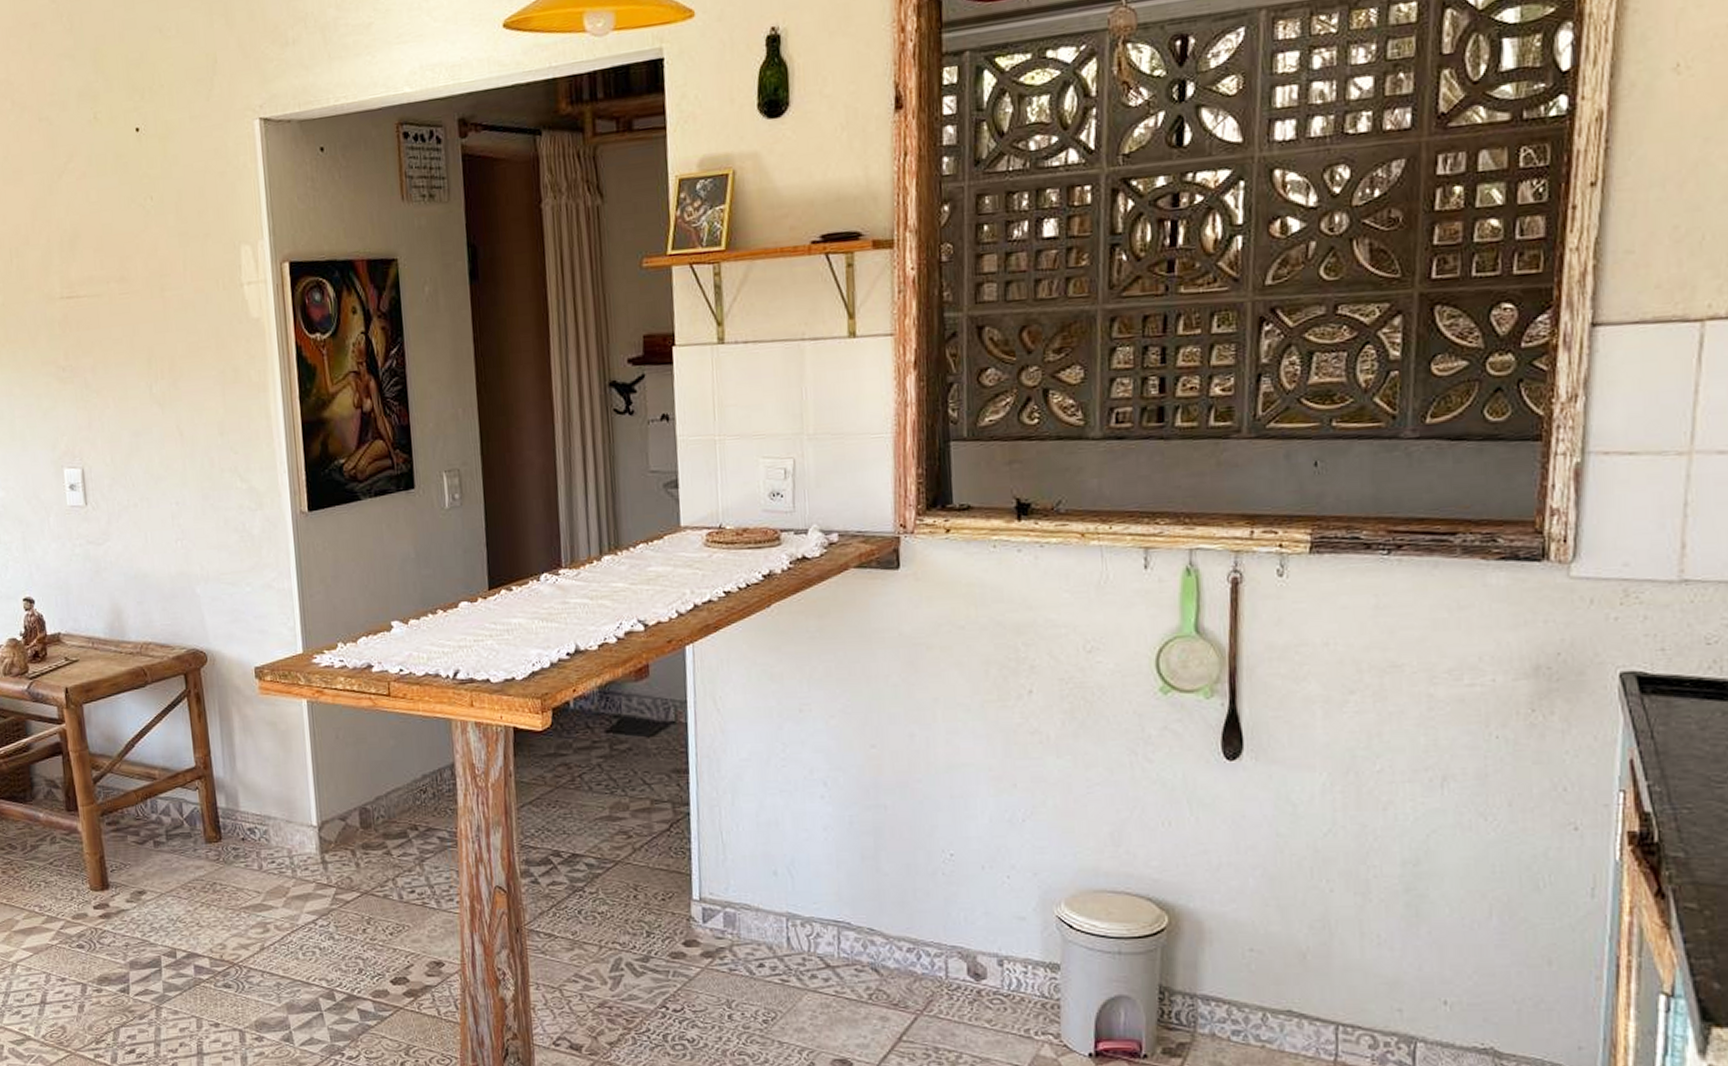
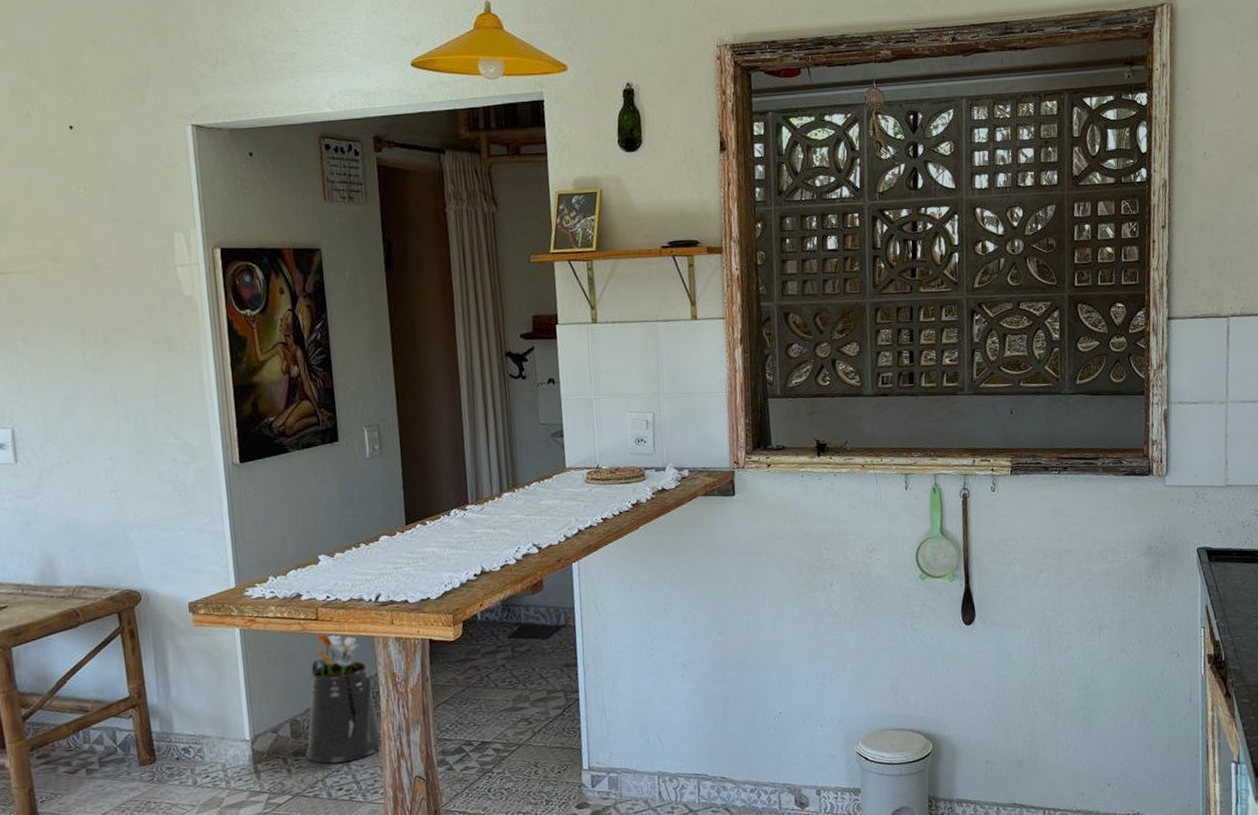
watering can: none [375,711,458,862] -> present [305,633,382,764]

